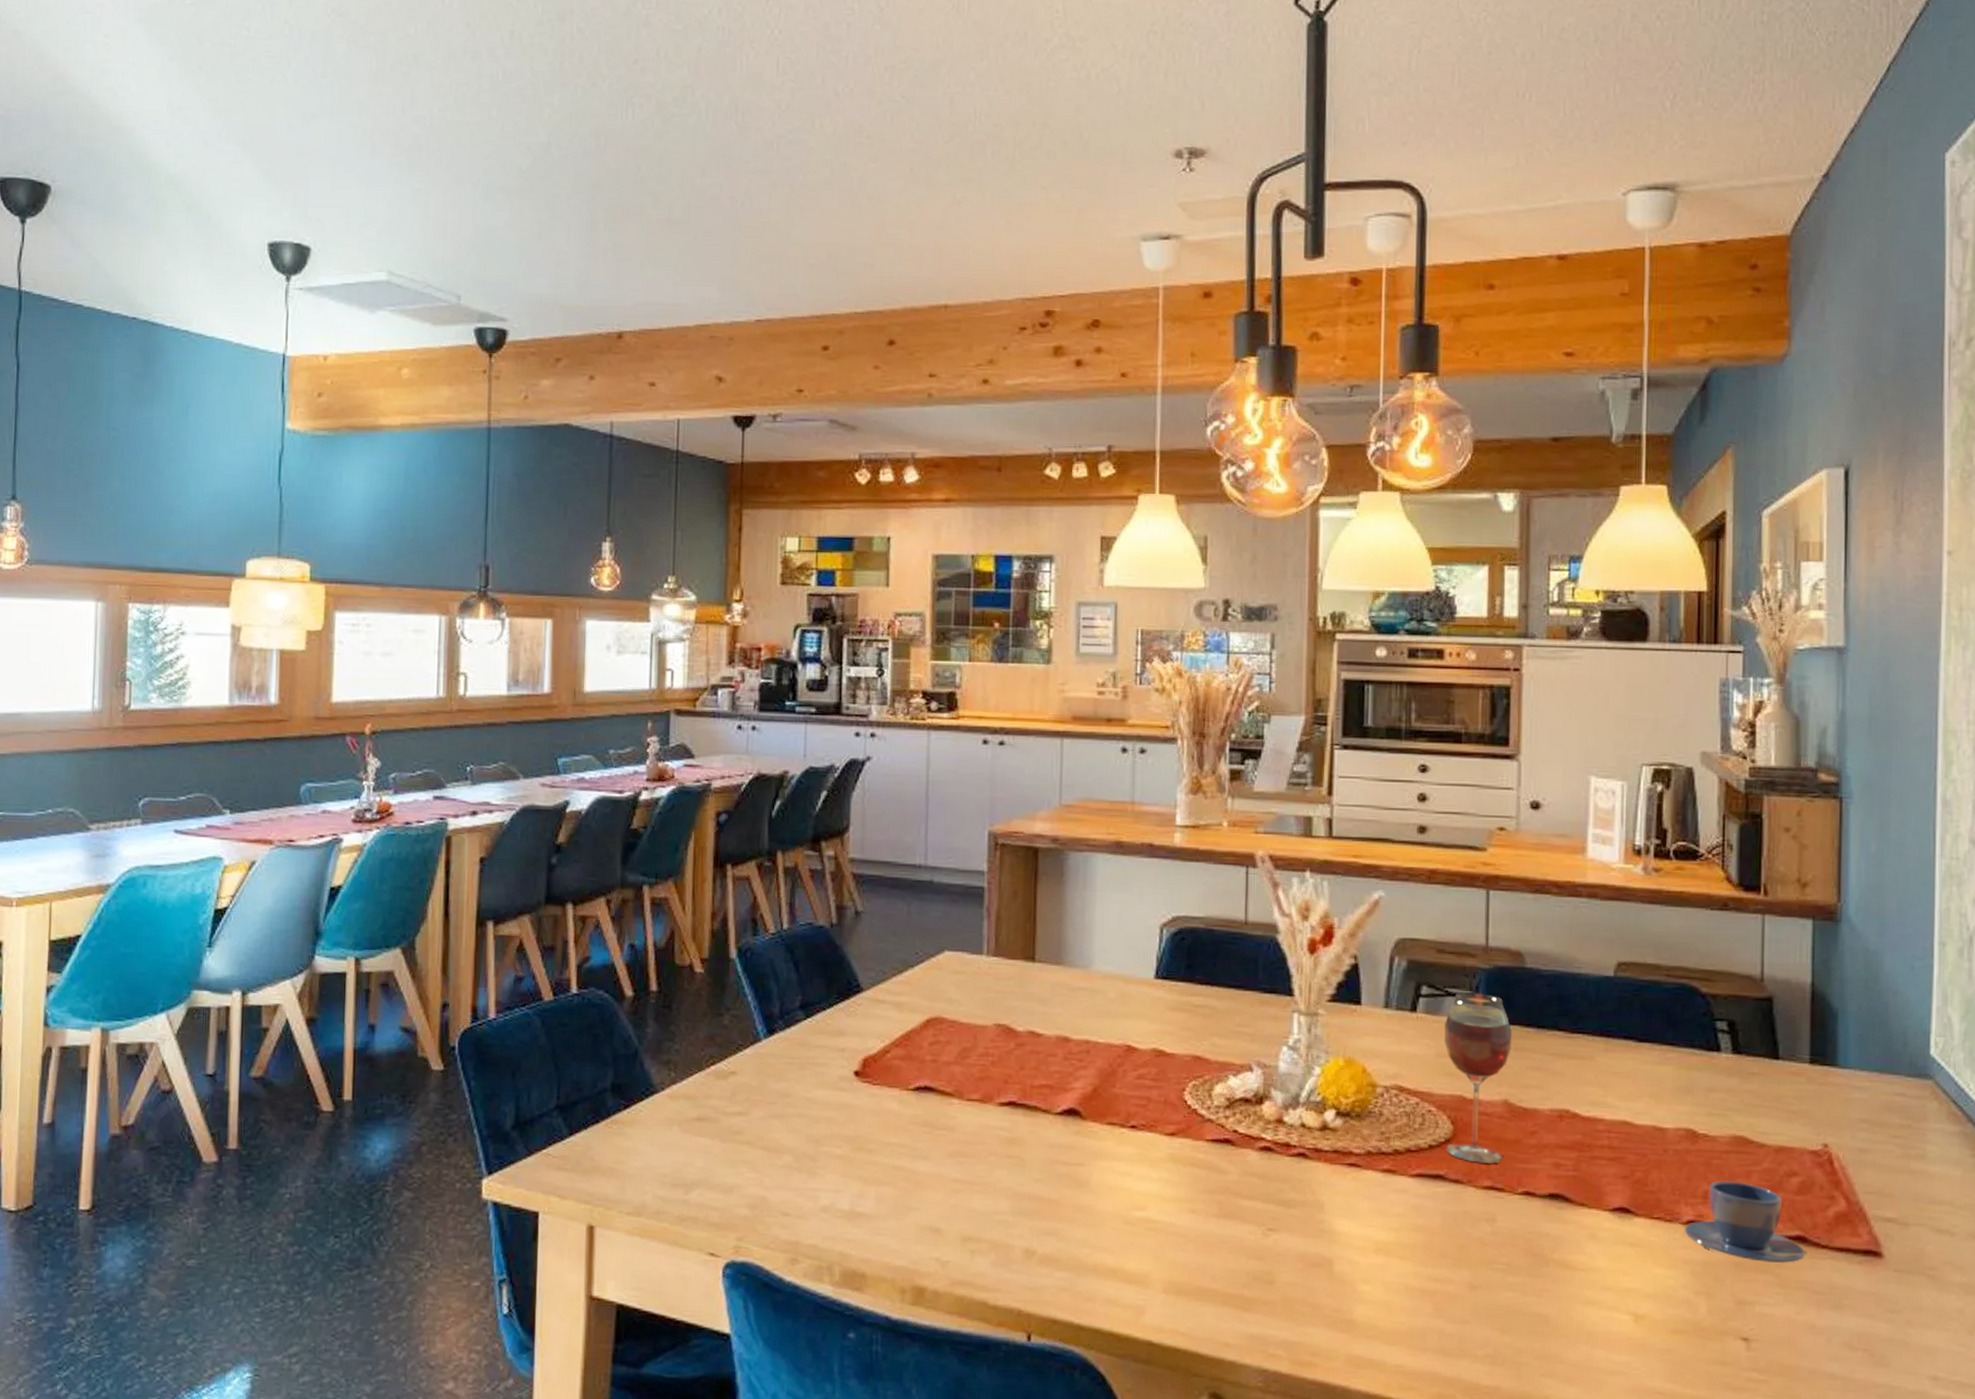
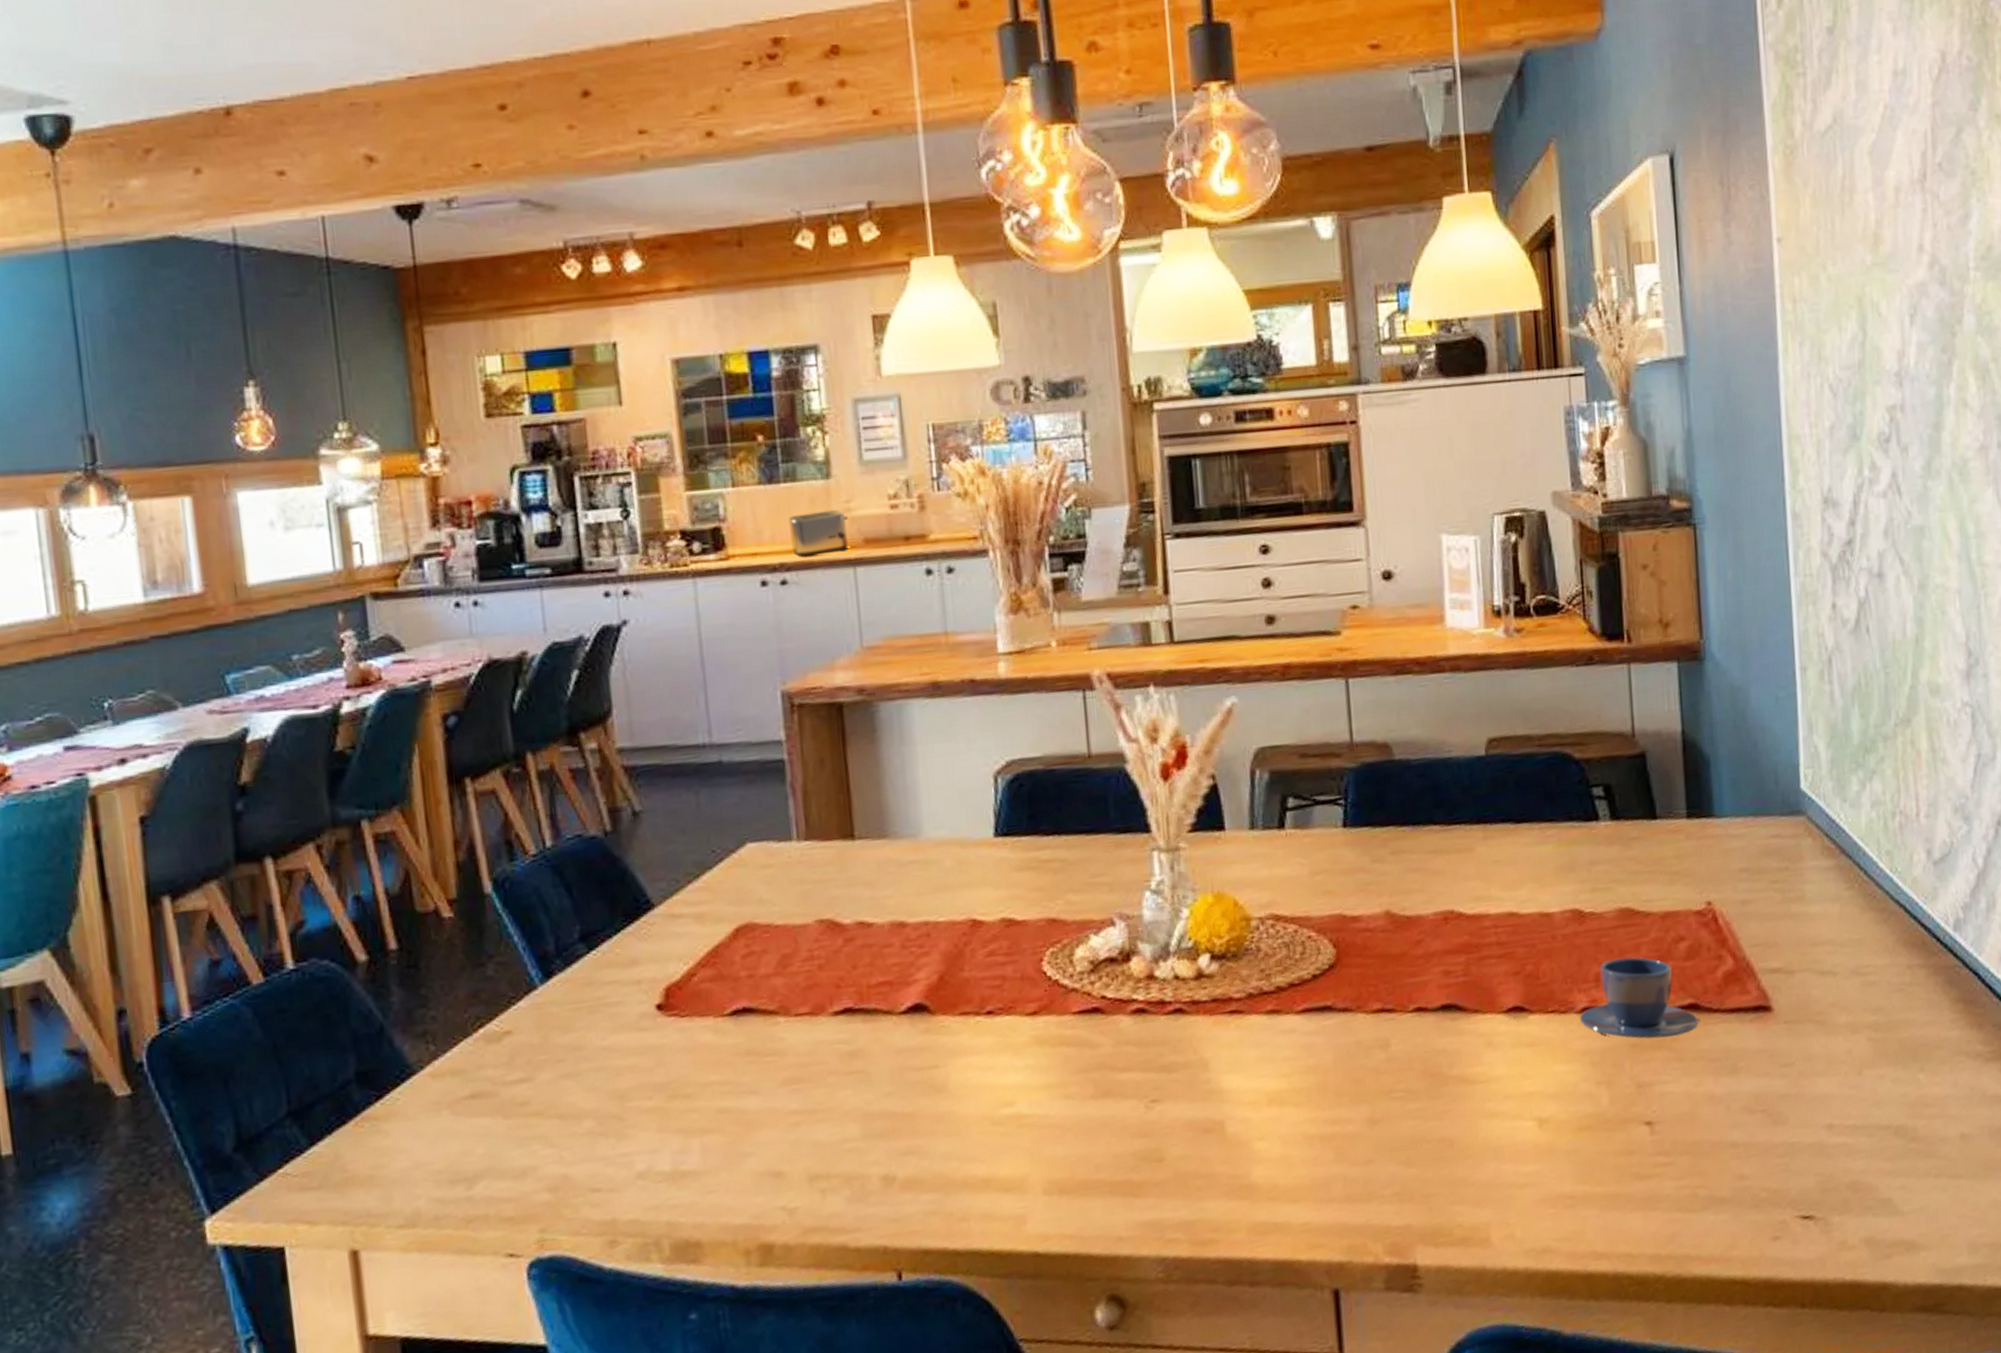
toaster: none [1011,689,1061,725] -> present [788,509,849,557]
wineglass: present [1443,992,1512,1164] -> none [1315,796,1391,986]

